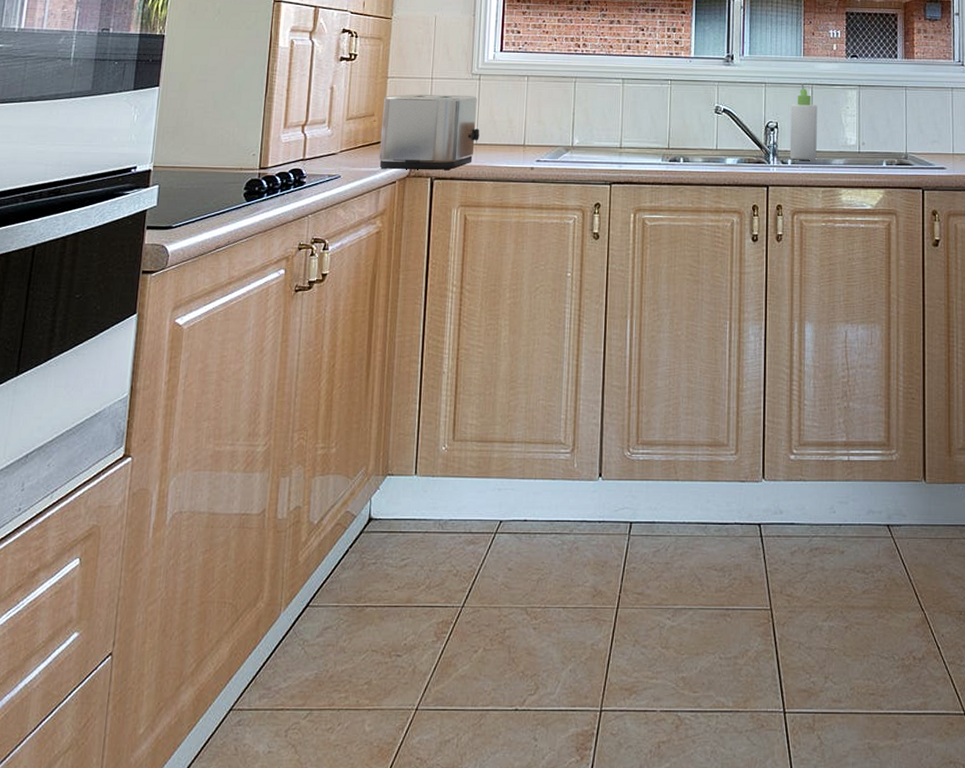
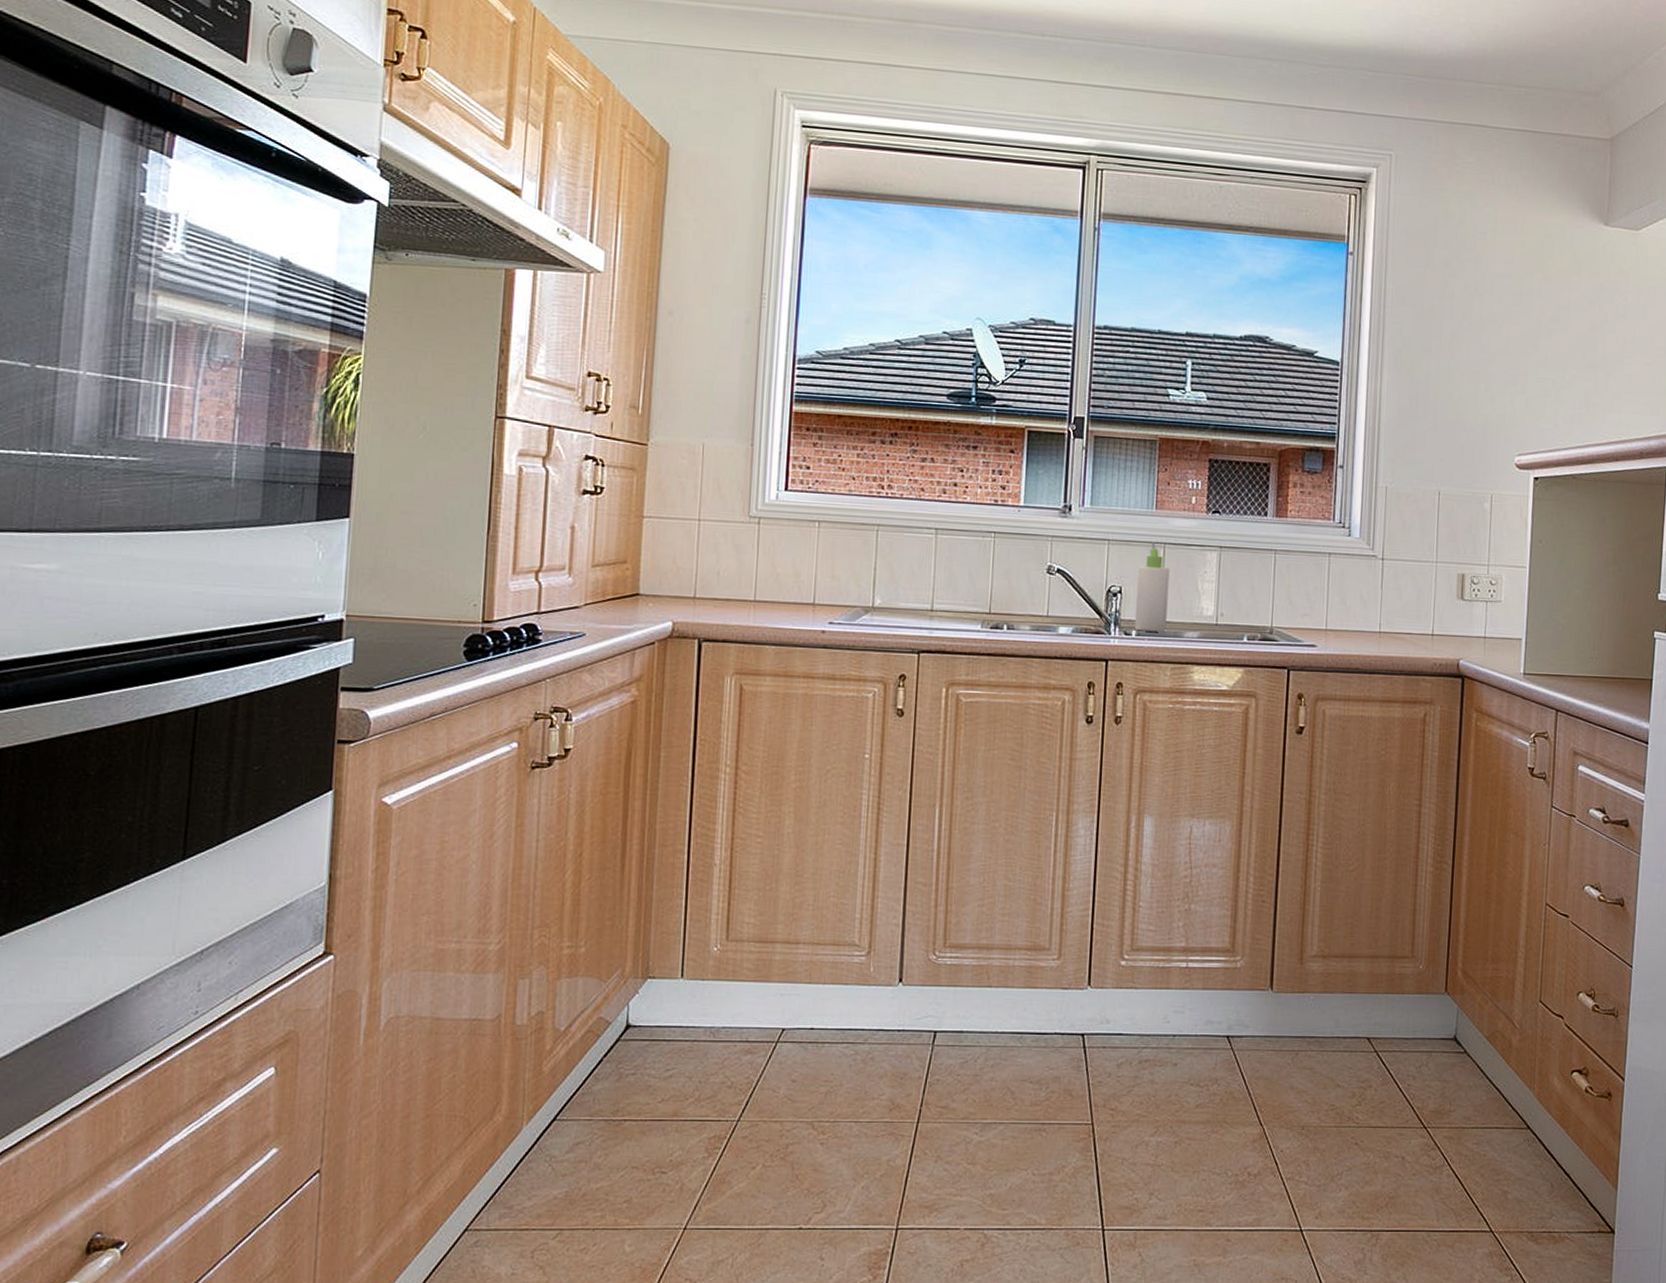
toaster: present [379,94,480,171] -> none [633,538,759,632]

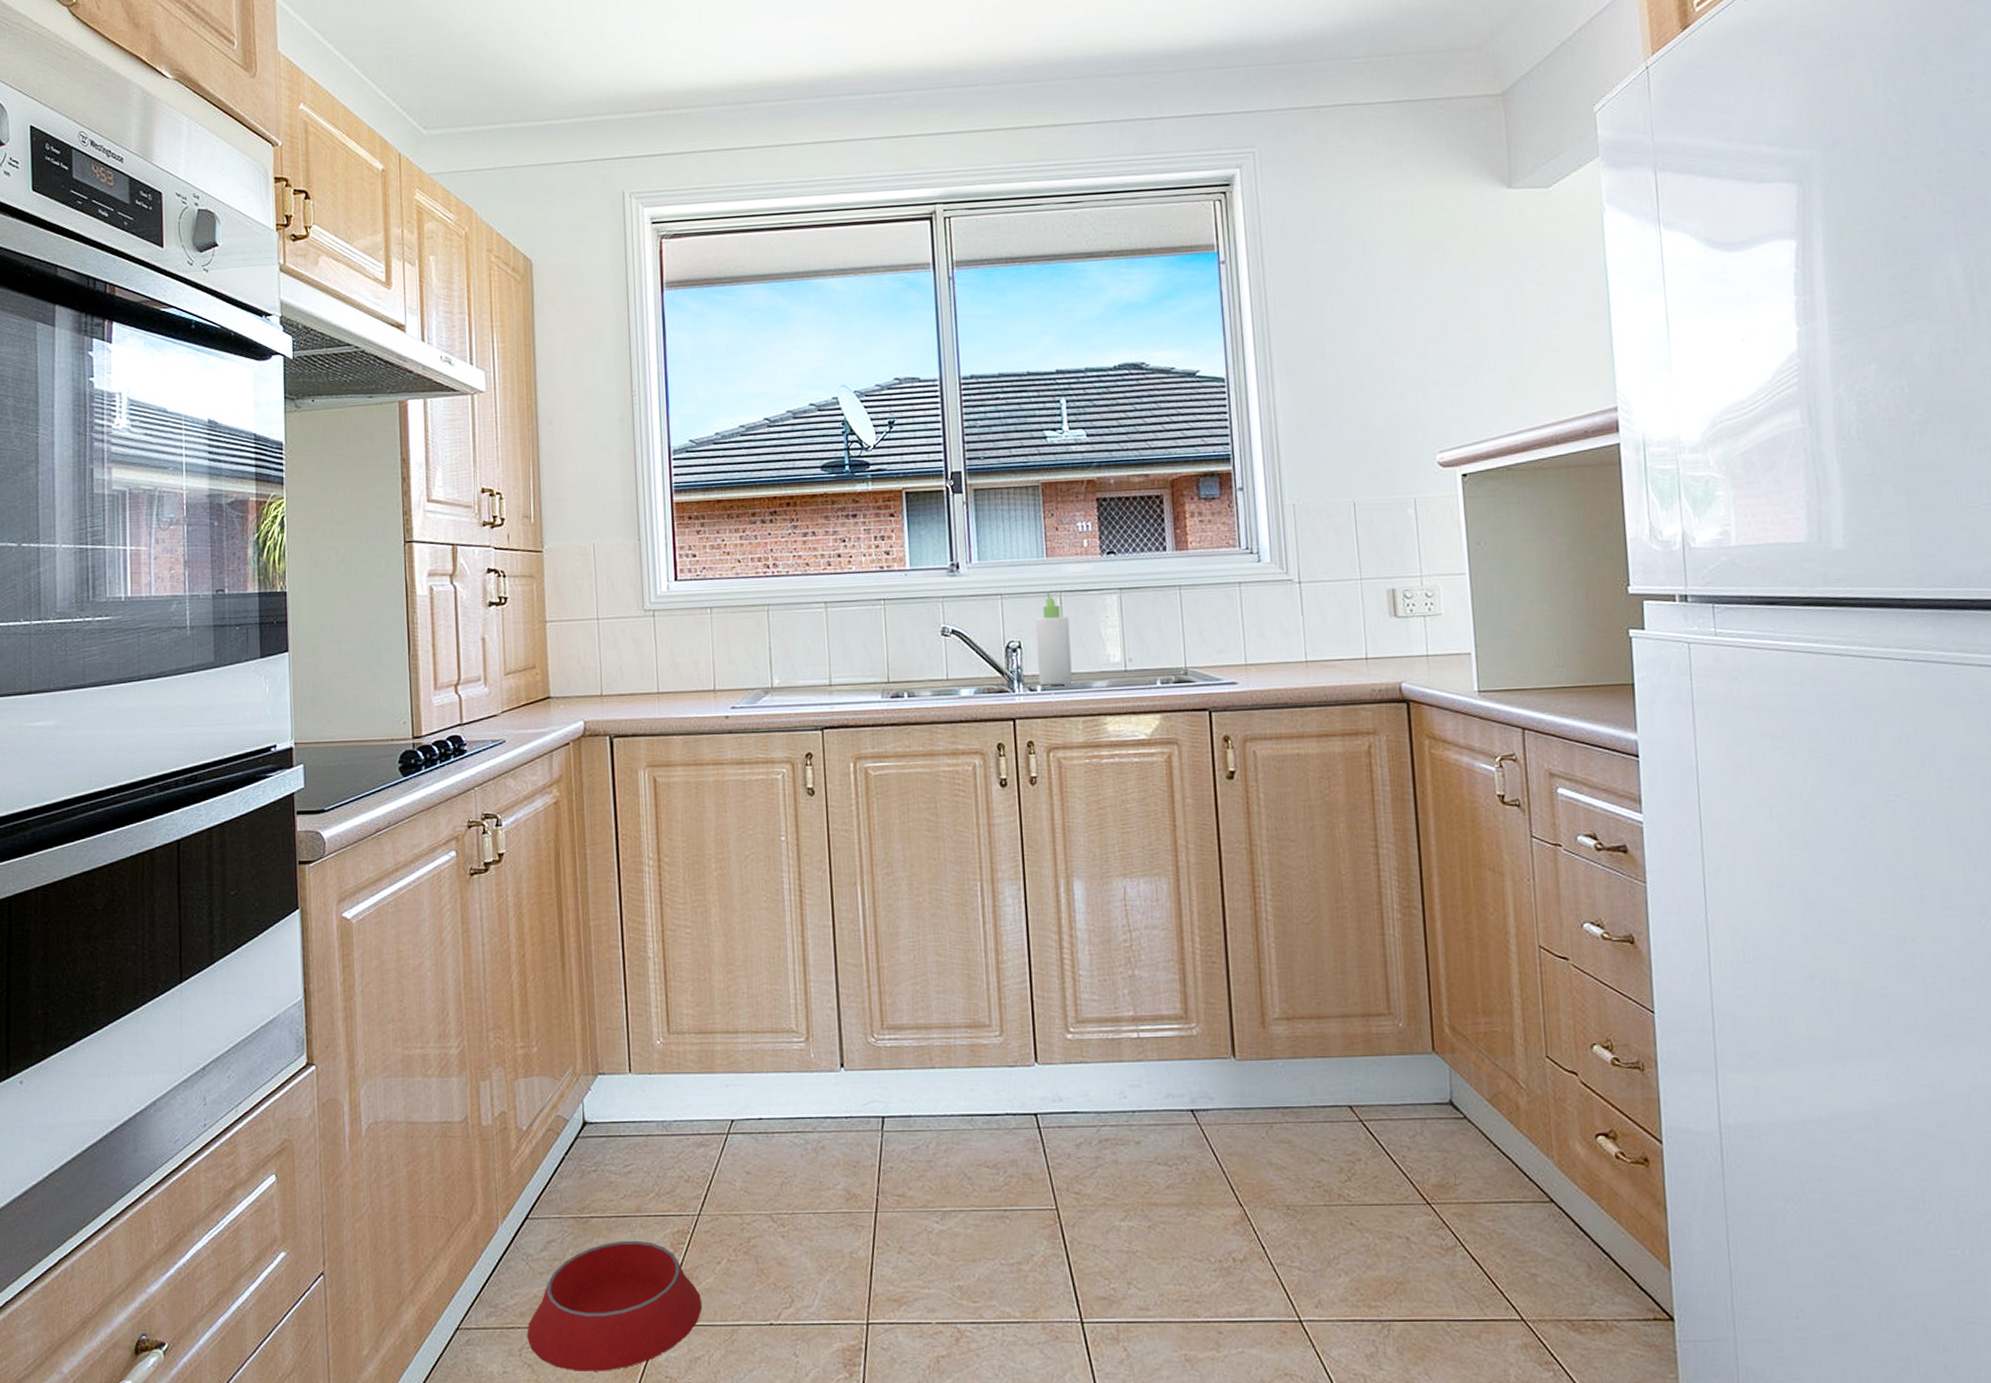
pet bowl: none [541,1144,731,1273] -> present [527,1240,702,1371]

